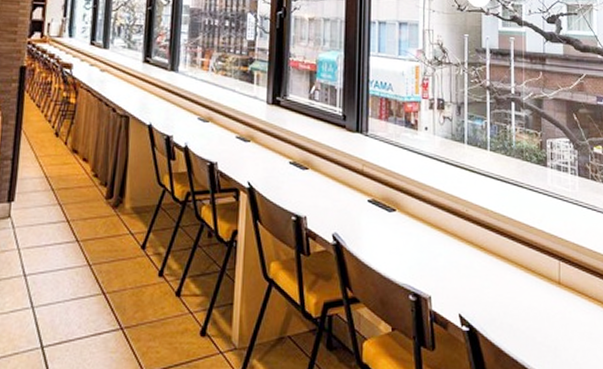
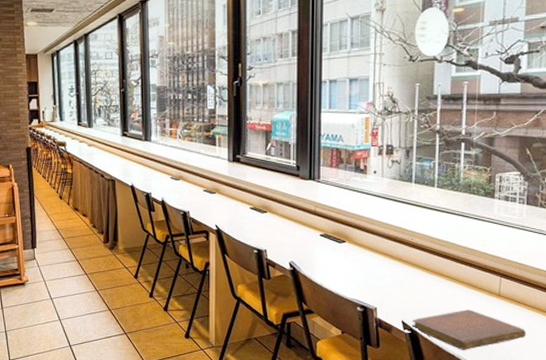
notebook: none [470,300,591,354] -> present [411,309,527,350]

